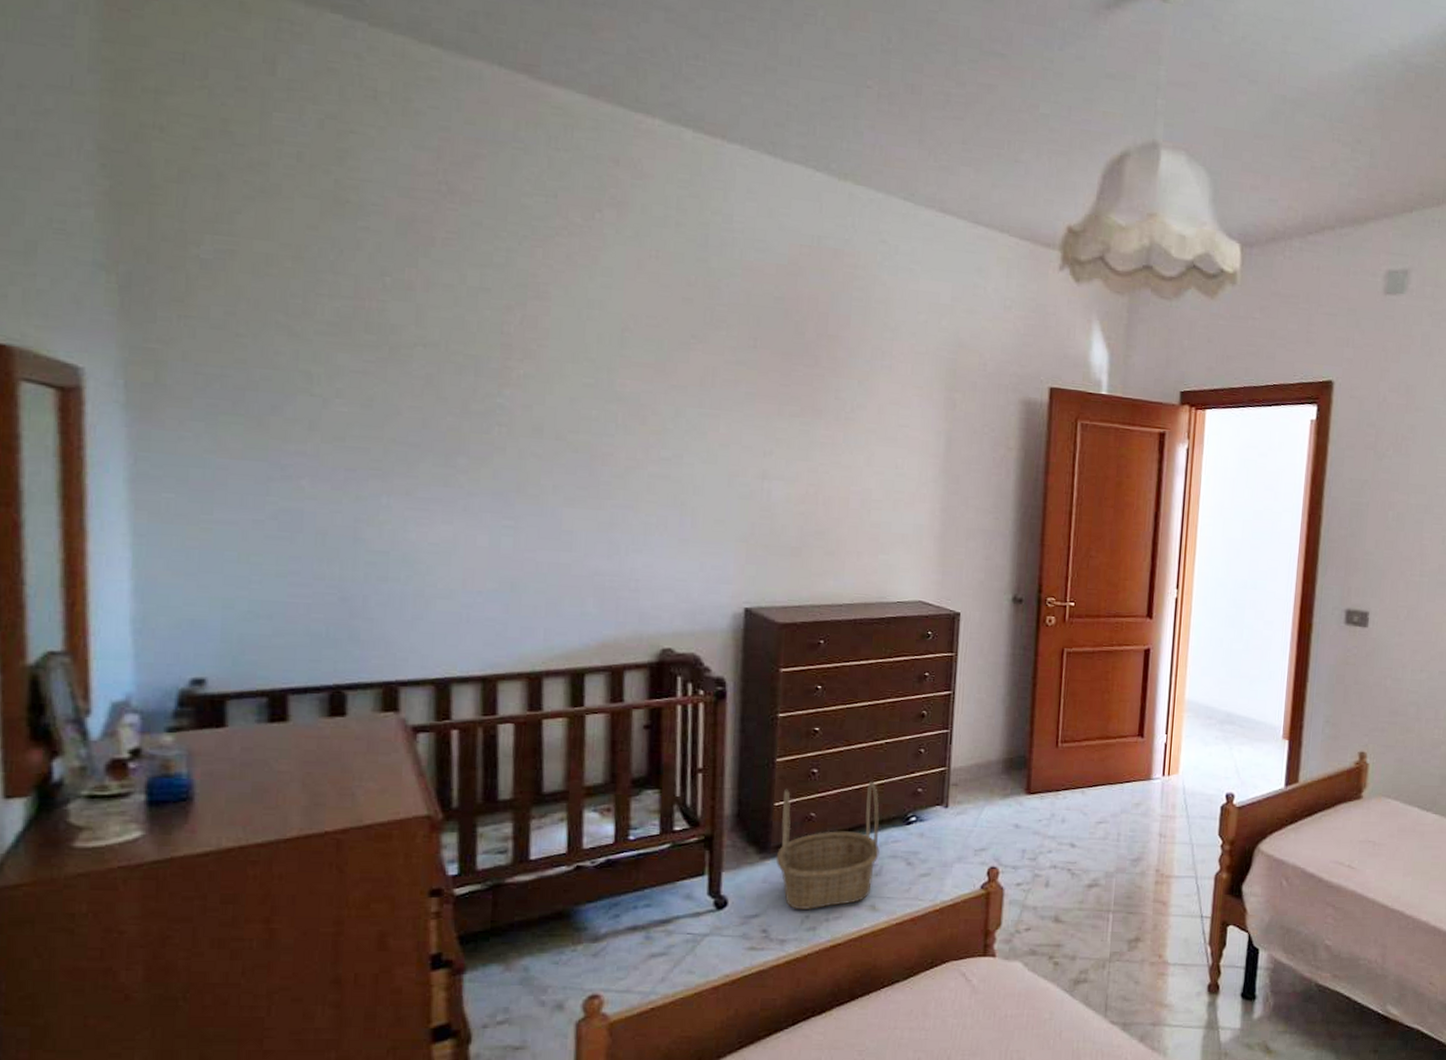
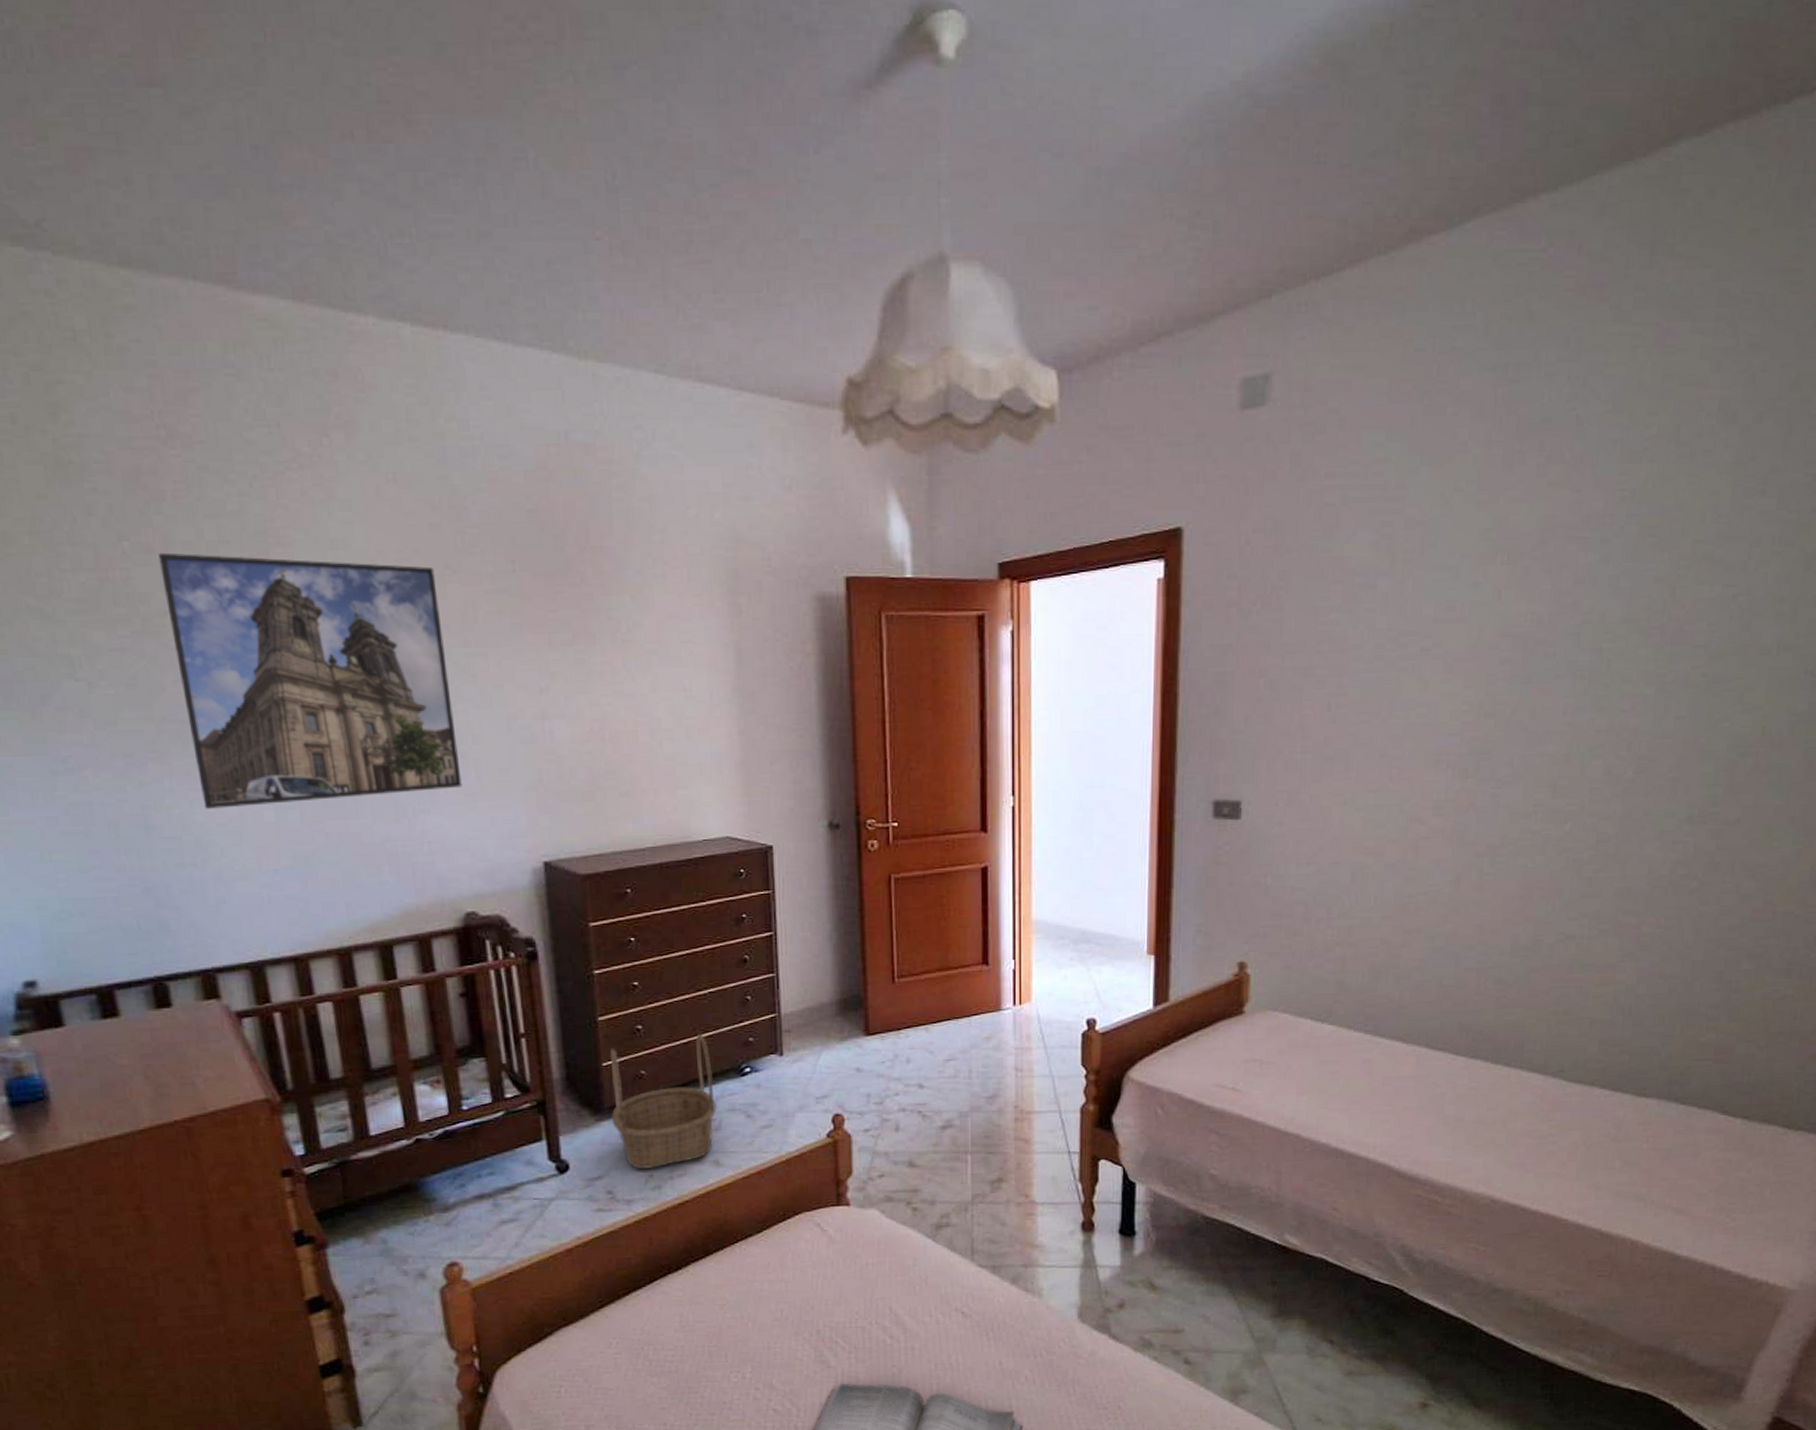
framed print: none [417,291,681,533] -> present [158,552,462,809]

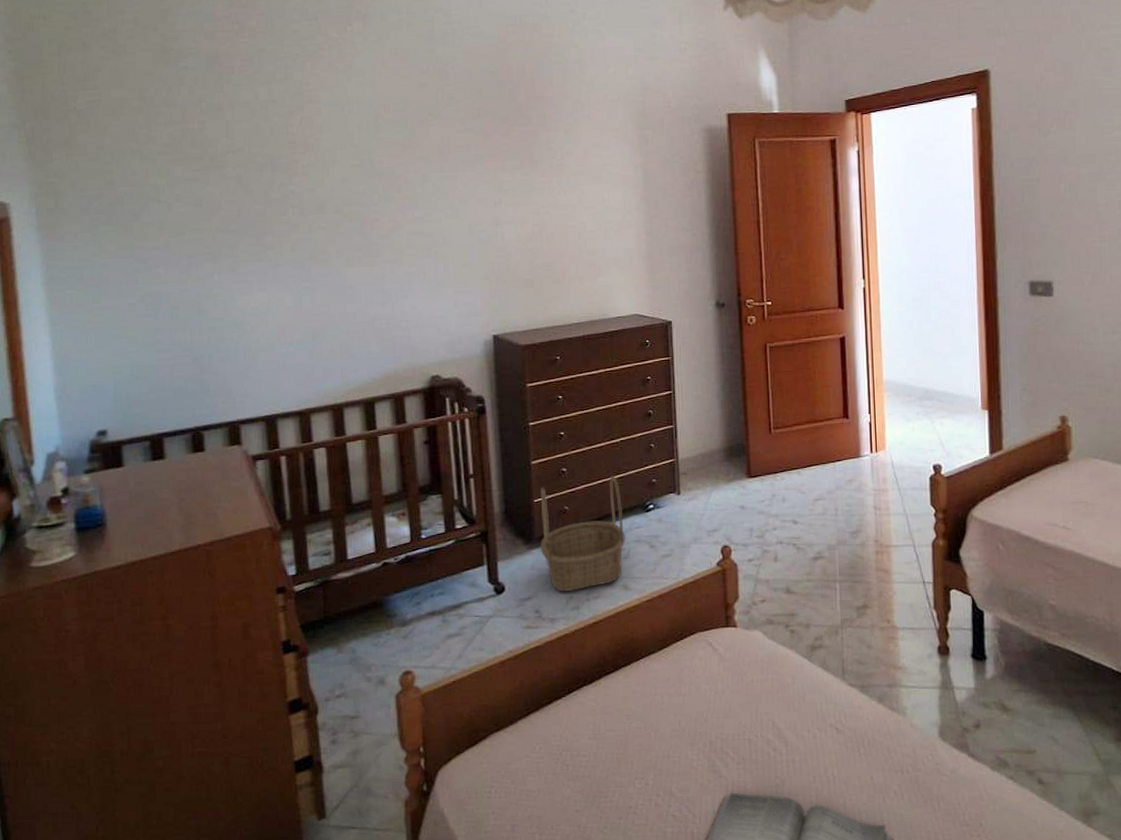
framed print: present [158,552,462,809] -> none [226,109,434,296]

